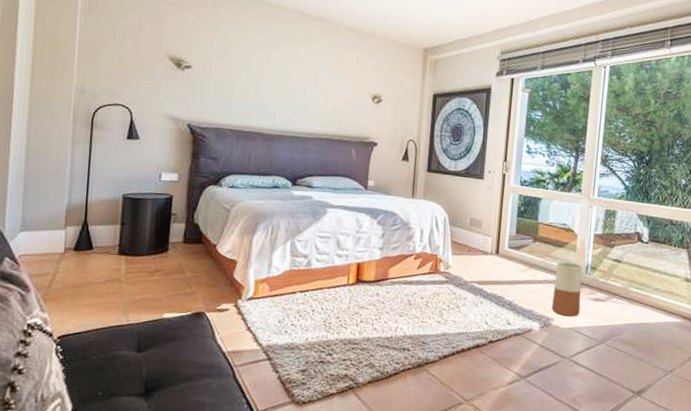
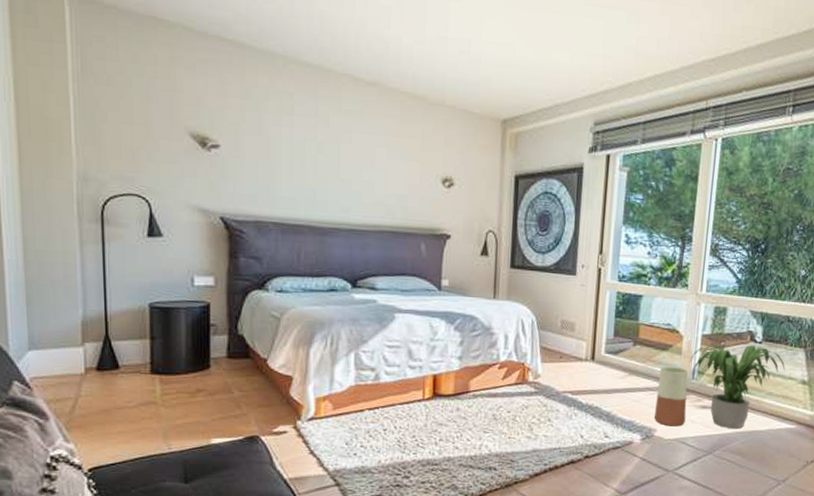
potted plant: none [584,243,670,321] -> present [690,344,785,430]

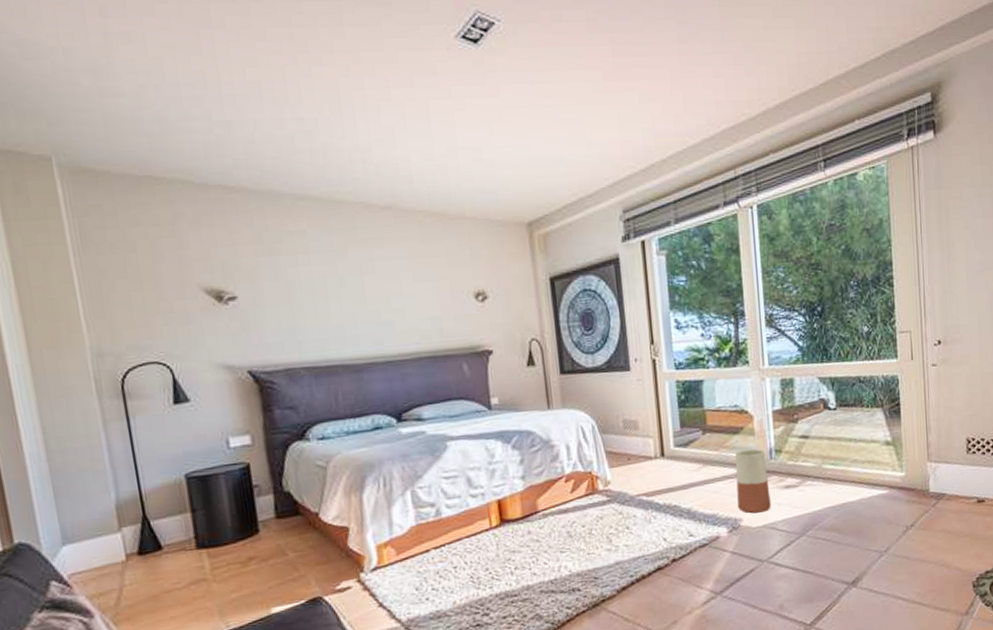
potted plant: present [690,344,785,430] -> none [765,413,866,505]

